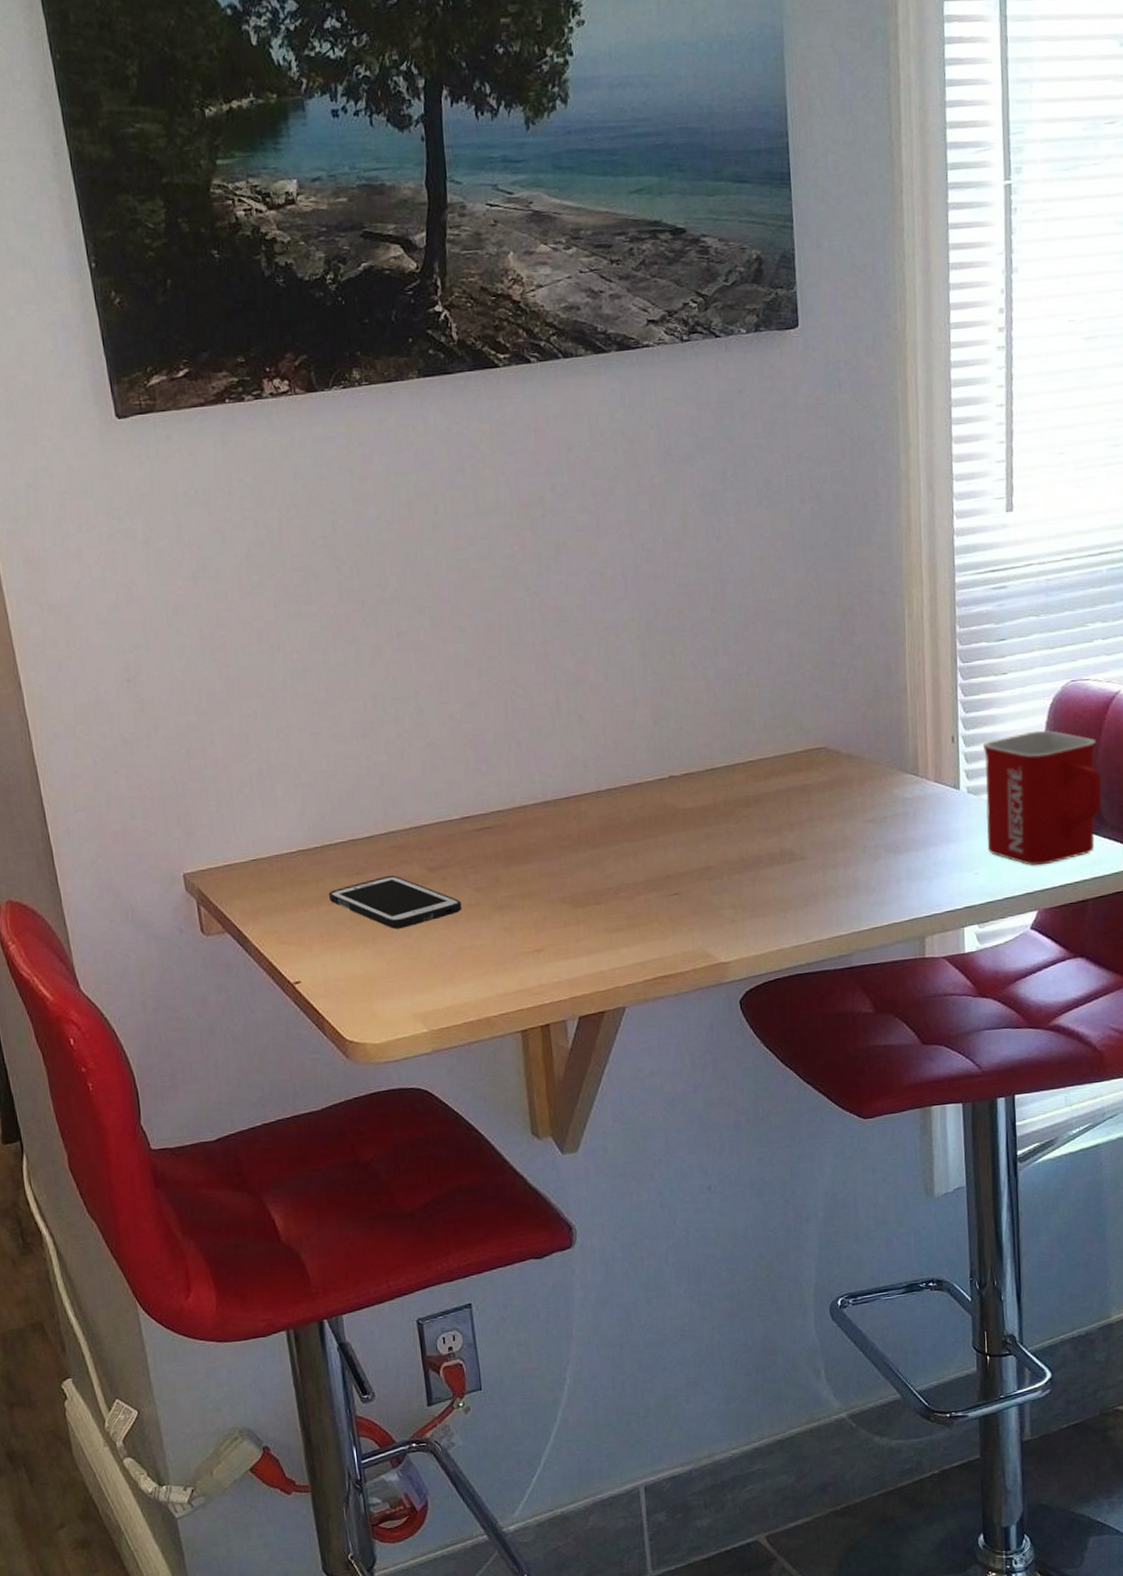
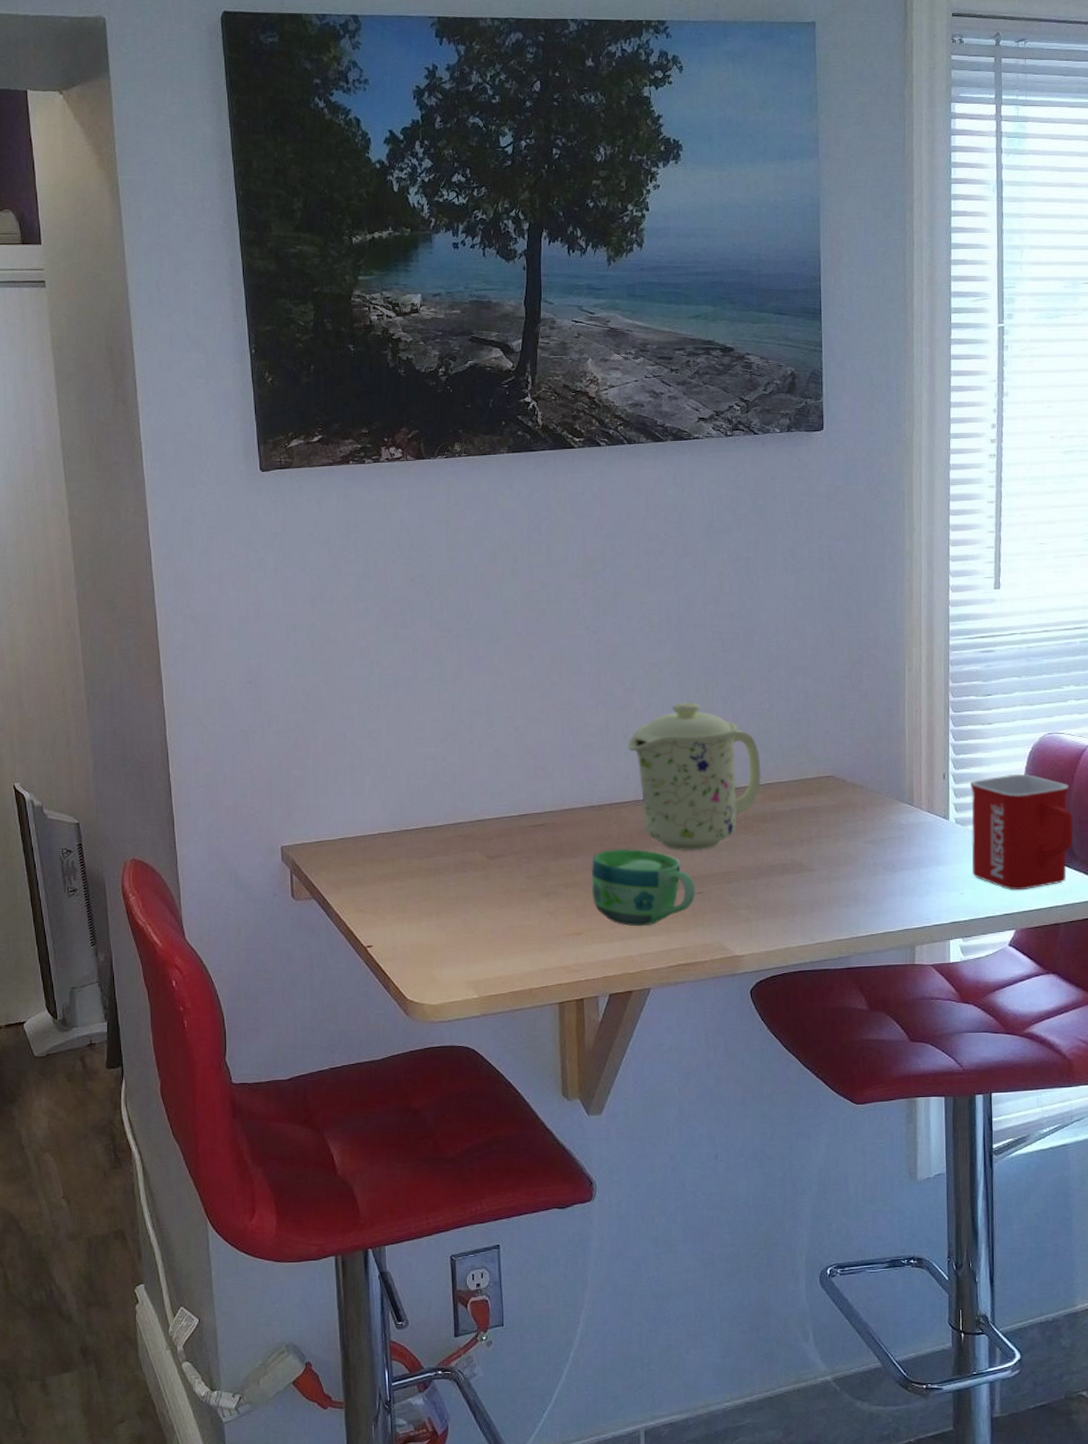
cell phone: present [329,875,462,929] -> none [402,859,515,906]
cup: none [550,848,673,938] -> present [591,848,696,927]
mug: none [583,670,742,846] -> present [628,702,761,850]

